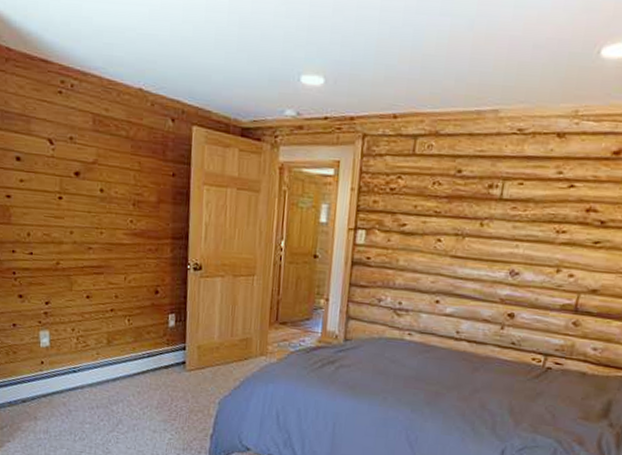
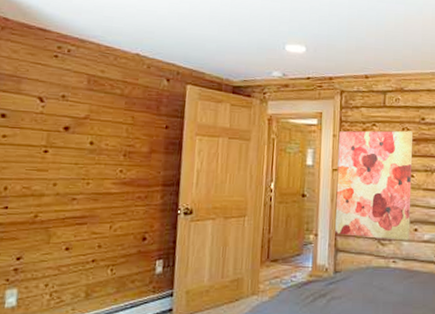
wall art: none [347,184,445,312] -> present [335,130,413,240]

